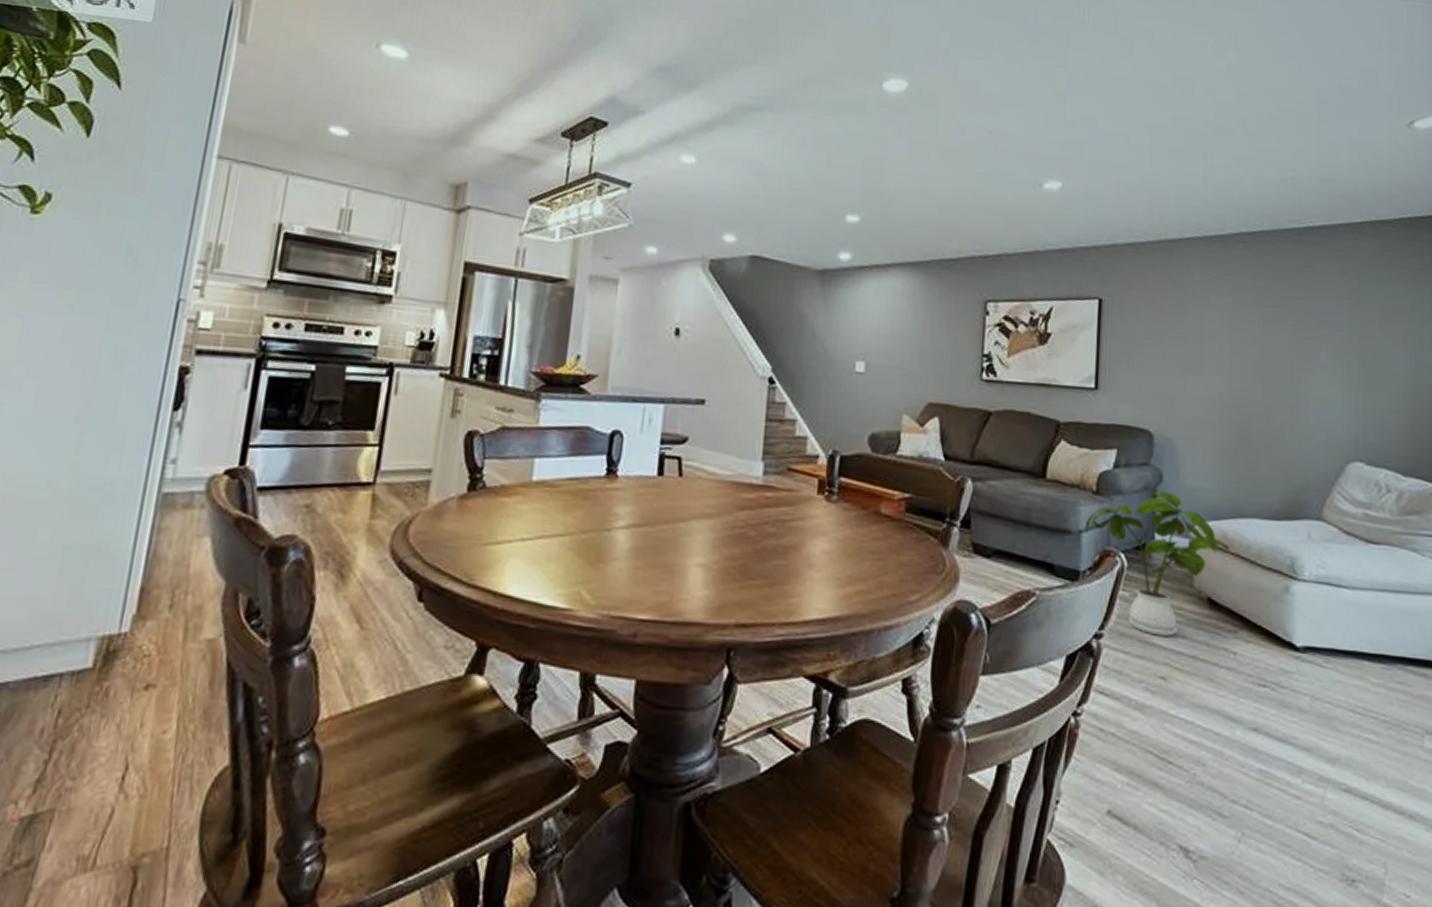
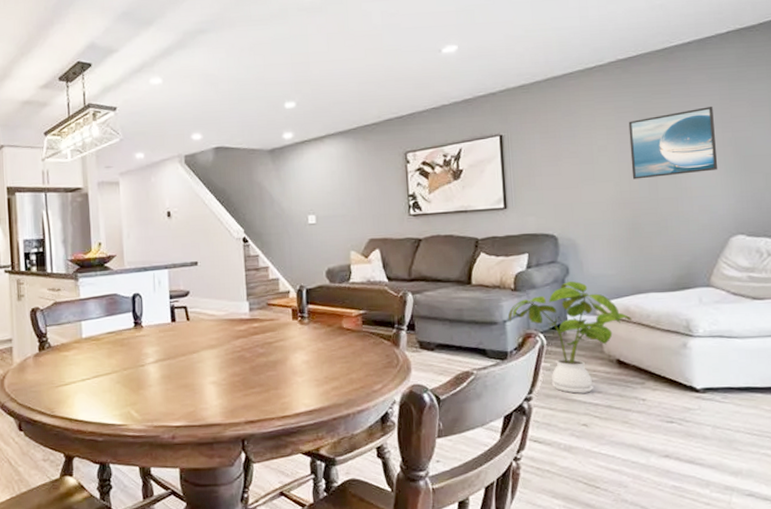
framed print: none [1245,304,1340,381] -> present [628,106,718,179]

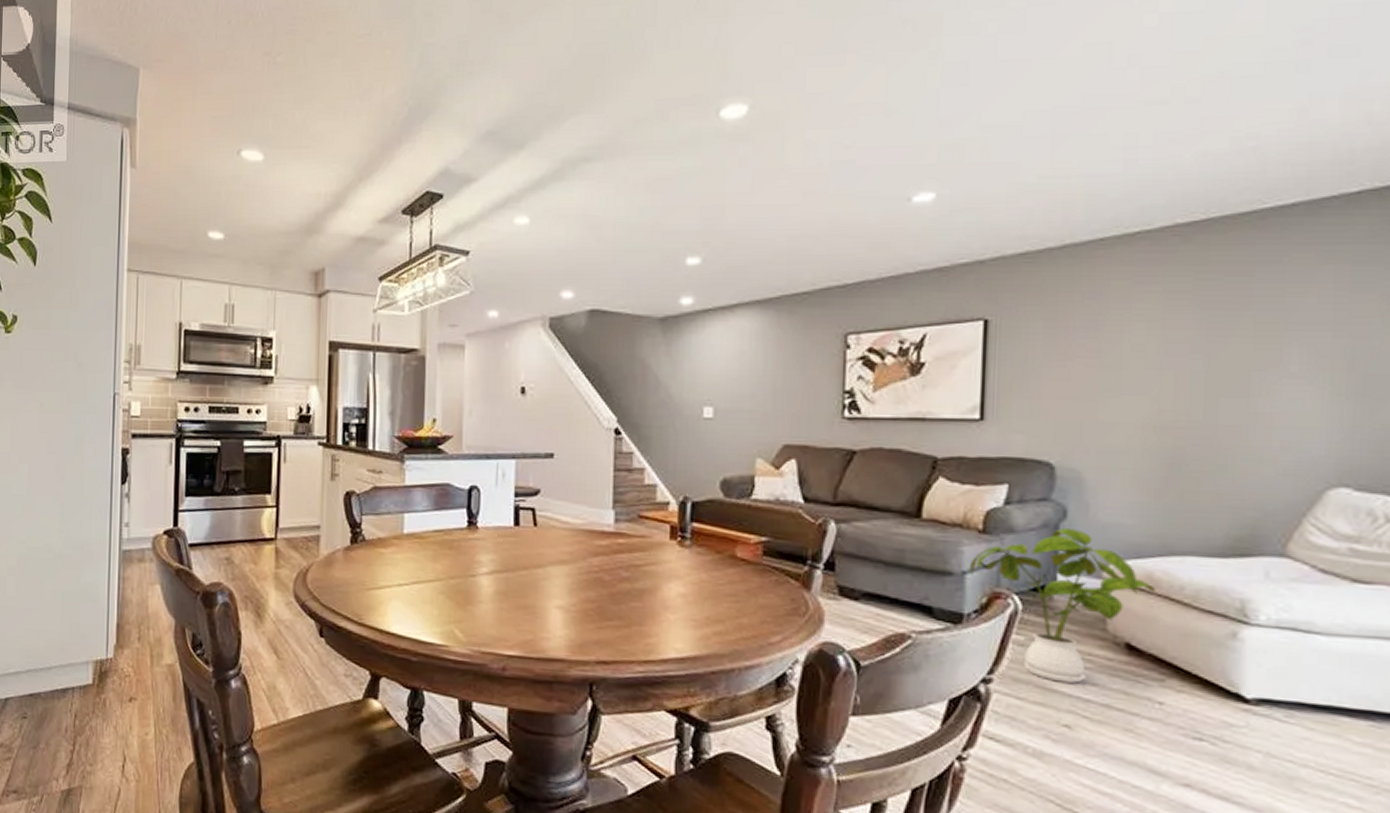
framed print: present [628,106,718,179] -> none [1179,298,1321,395]

